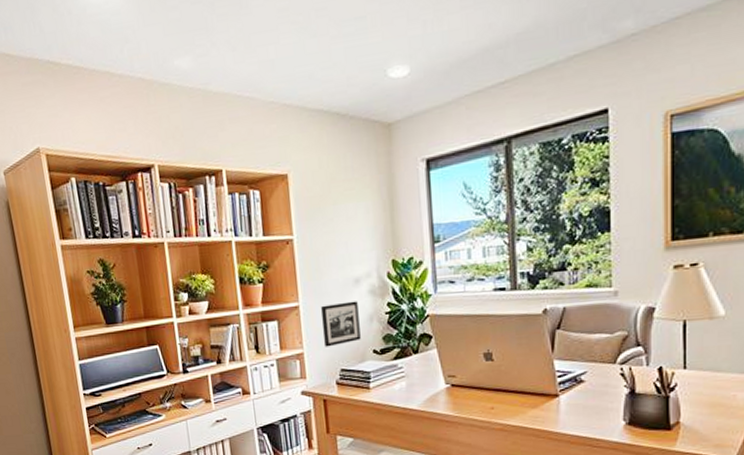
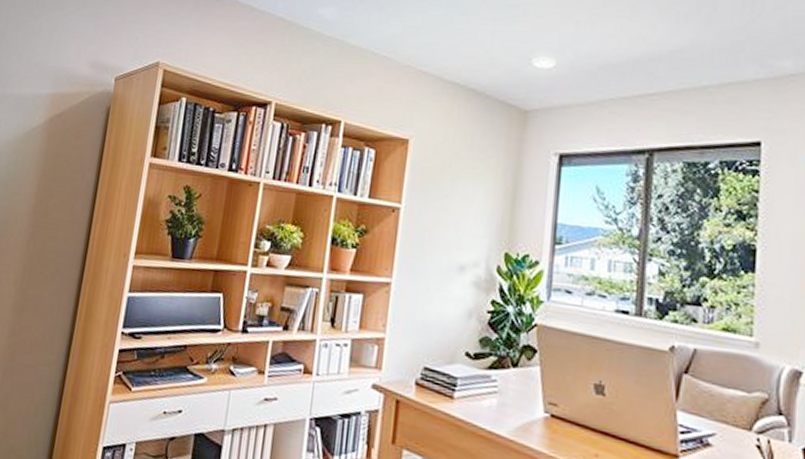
picture frame: present [321,301,361,347] -> none [411,287,458,338]

